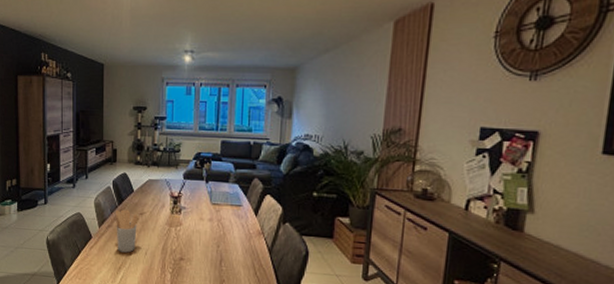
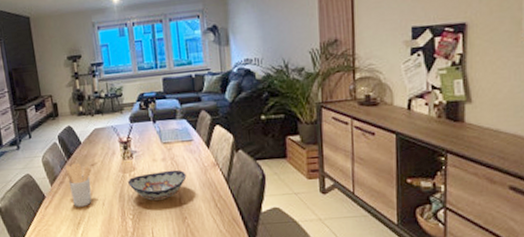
decorative bowl: none [173,231,231,259] -> present [128,169,187,201]

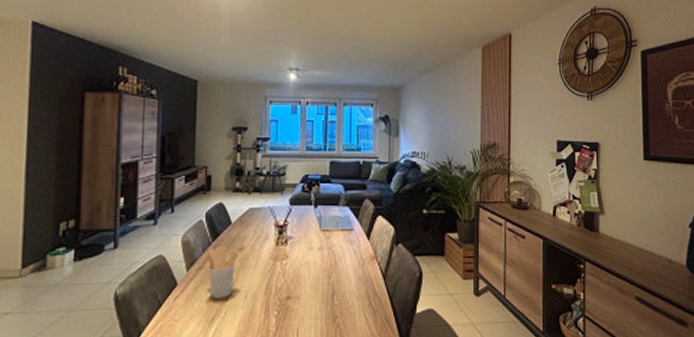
decorative bowl: present [128,169,187,201] -> none [278,261,343,295]

